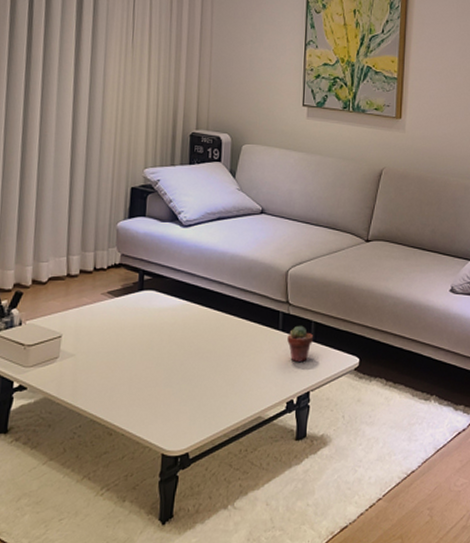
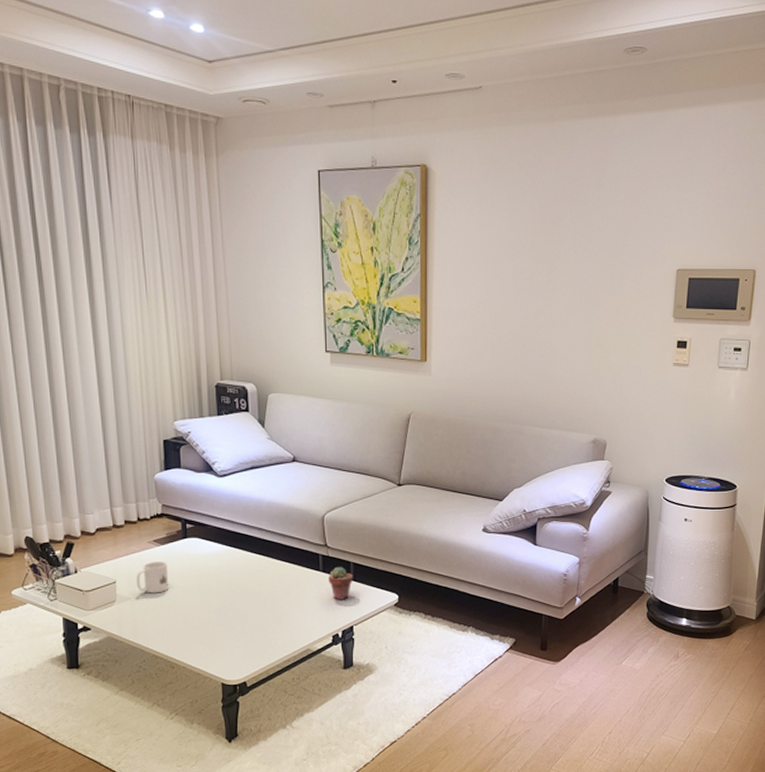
mug: none [83,314,119,350] -> present [135,561,169,594]

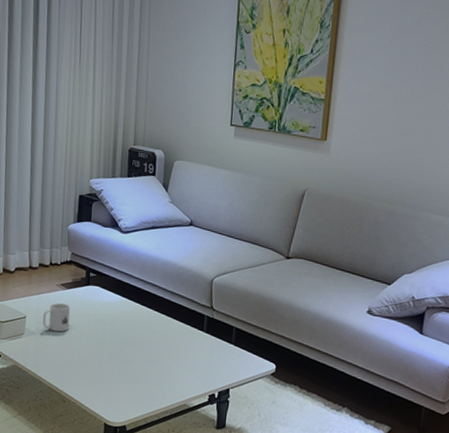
potted succulent: present [328,566,353,601] -> none [211,329,234,363]

